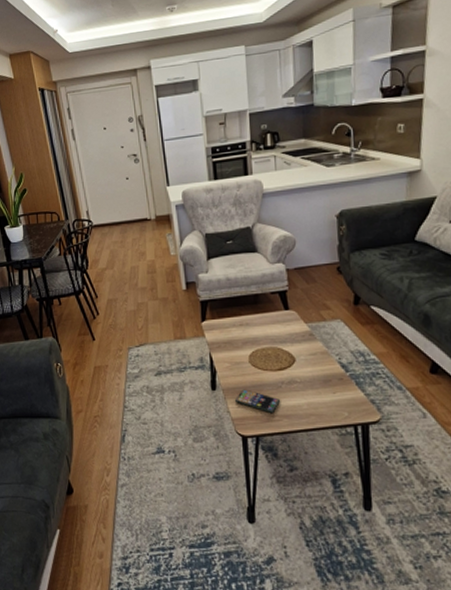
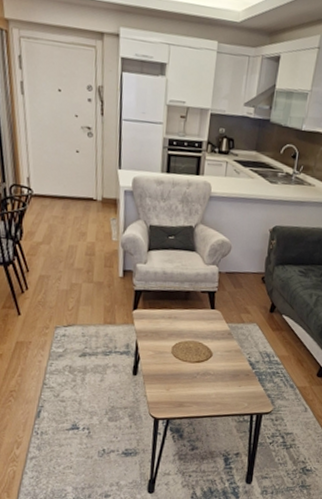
smartphone: present [234,389,281,414] -> none [152,376,194,400]

